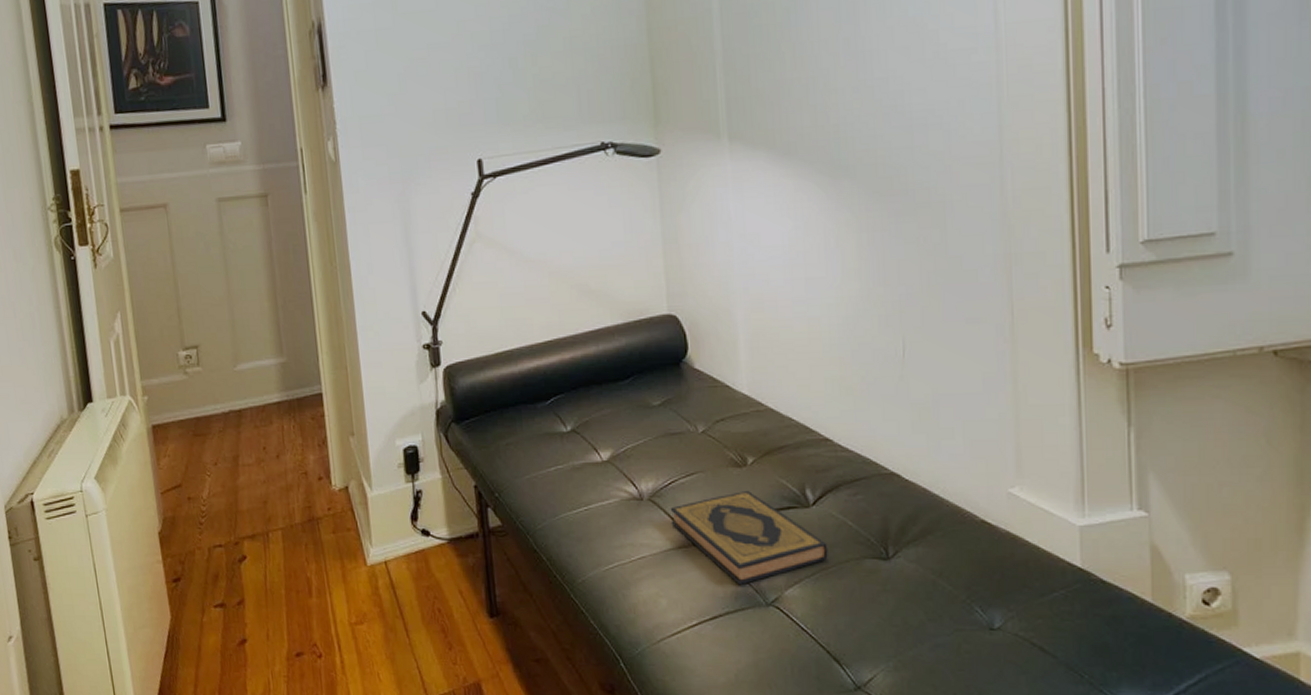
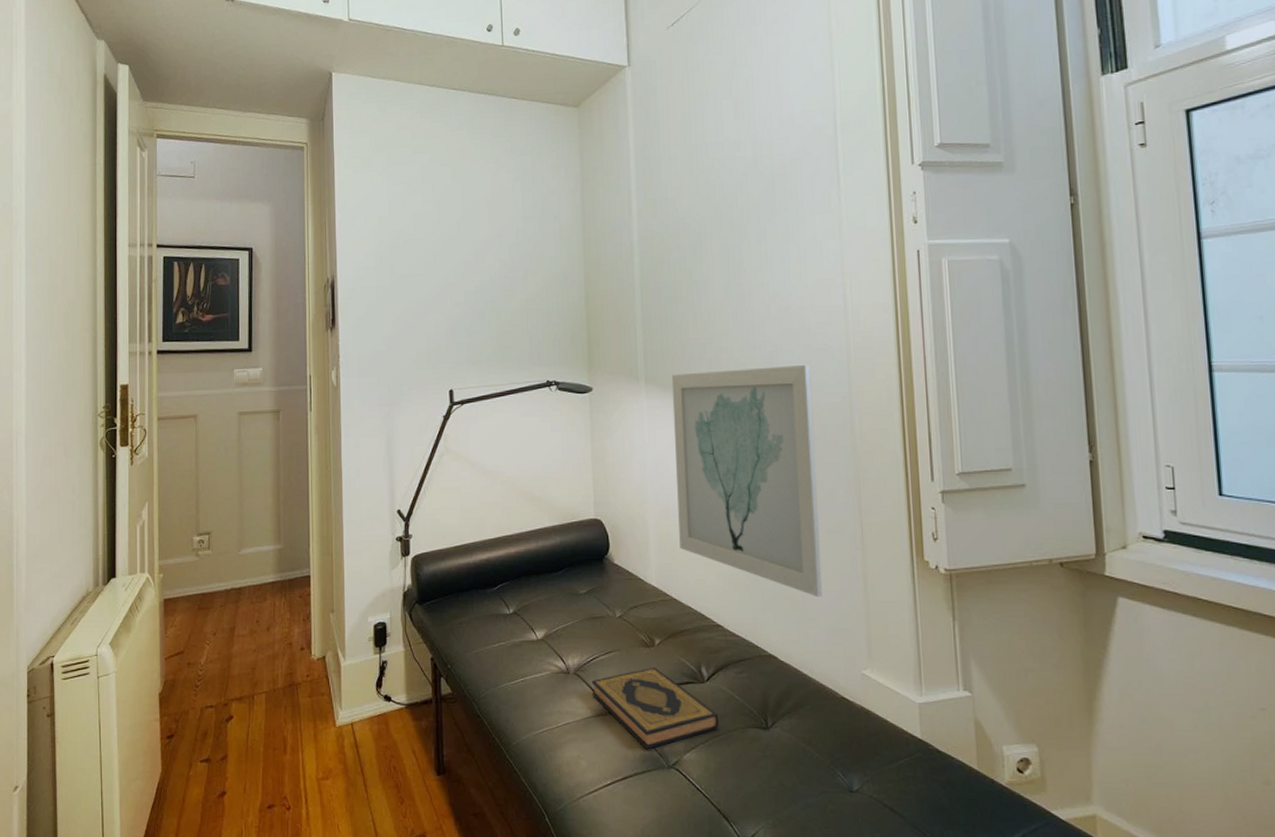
wall art: none [763,106,959,402] -> present [671,364,822,597]

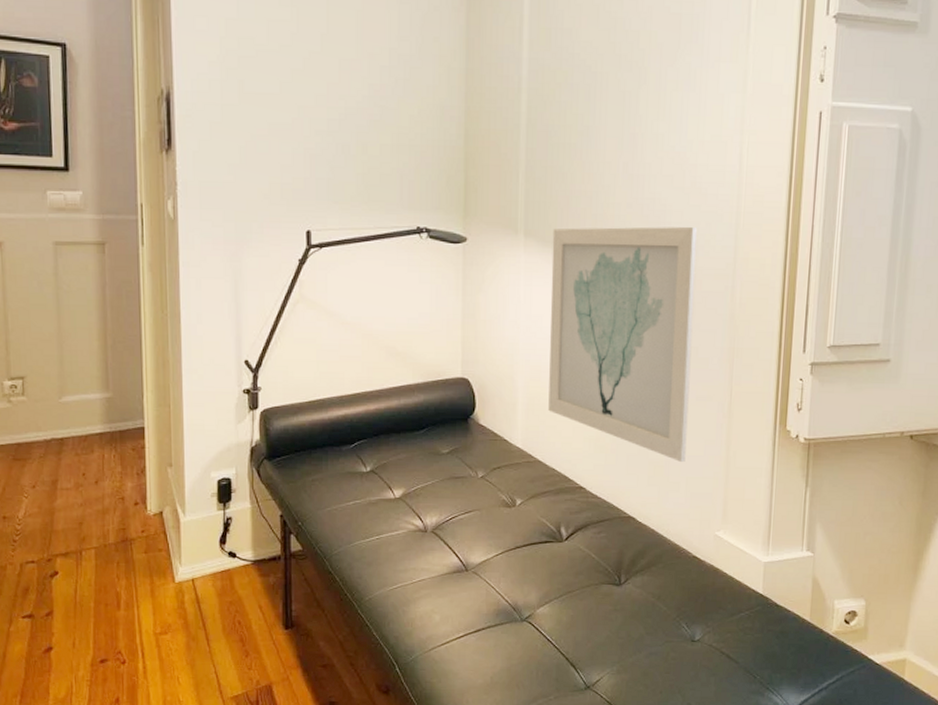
hardback book: present [591,668,719,749] -> none [449,527,574,603]

